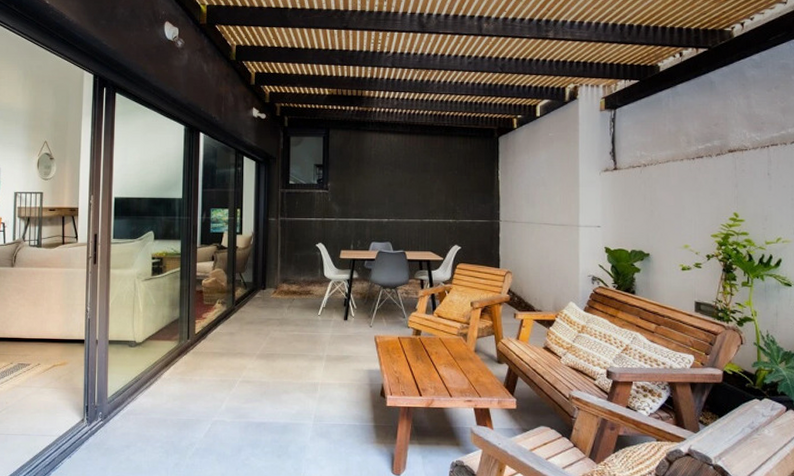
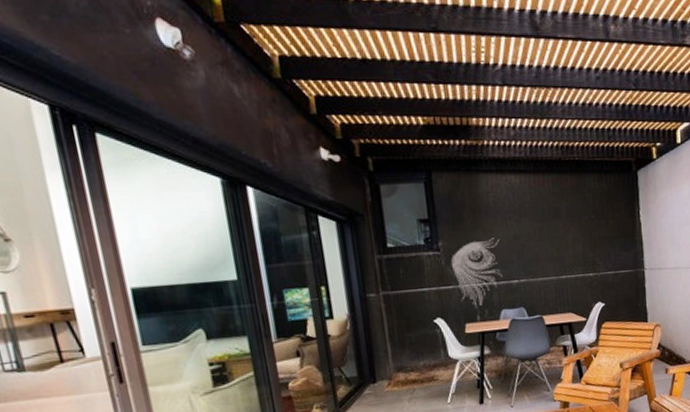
wall sculpture: none [335,183,376,238] -> present [451,238,503,307]

